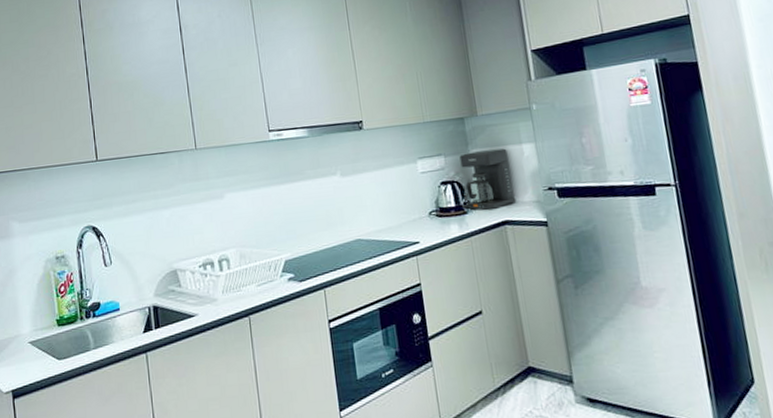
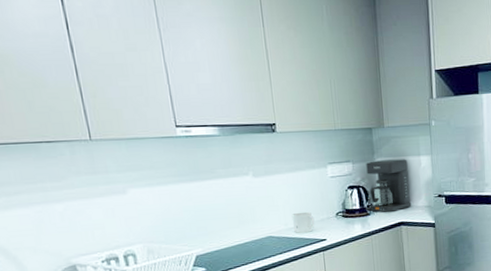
mug: none [380,211,406,237] -> present [291,211,315,234]

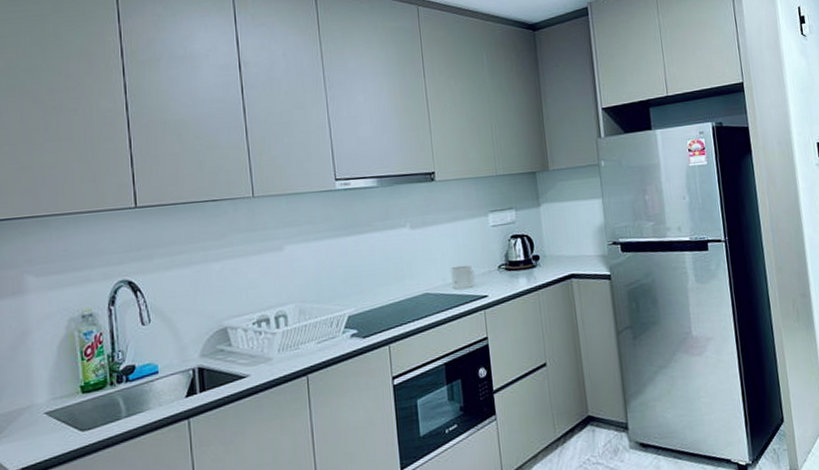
coffee maker: present [365,159,412,212] -> none [530,203,583,264]

